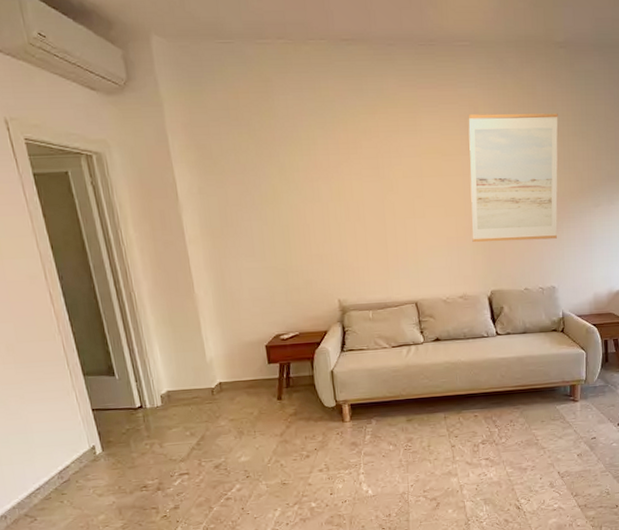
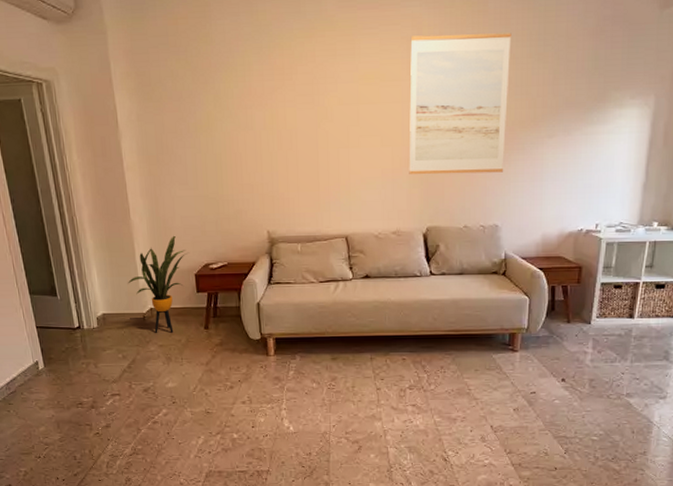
house plant: none [193,307,258,407] -> present [127,235,189,333]

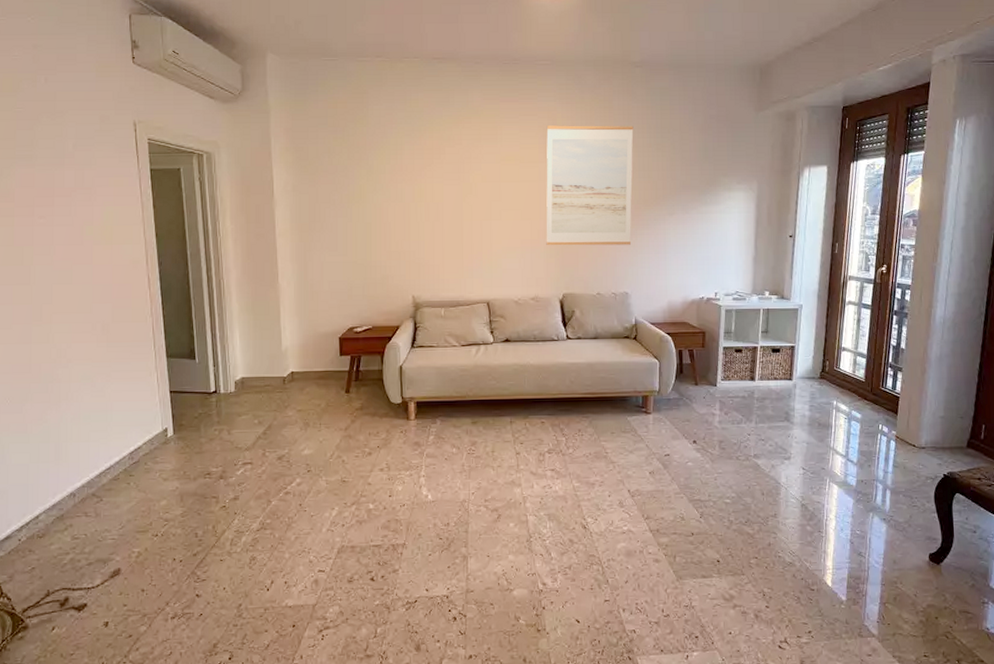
house plant: present [127,235,189,333] -> none [269,299,334,397]

